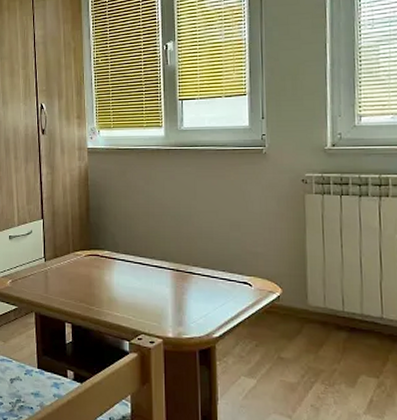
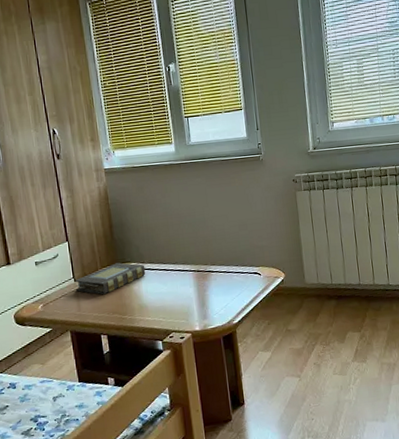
book: none [45,248,119,281] -> present [74,262,146,295]

